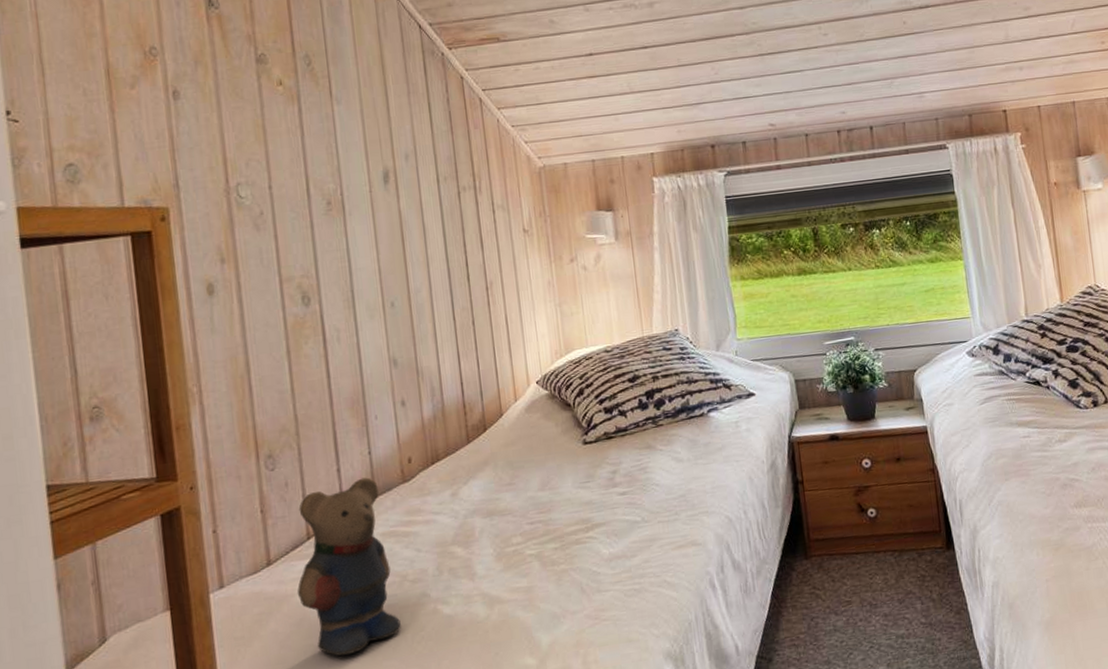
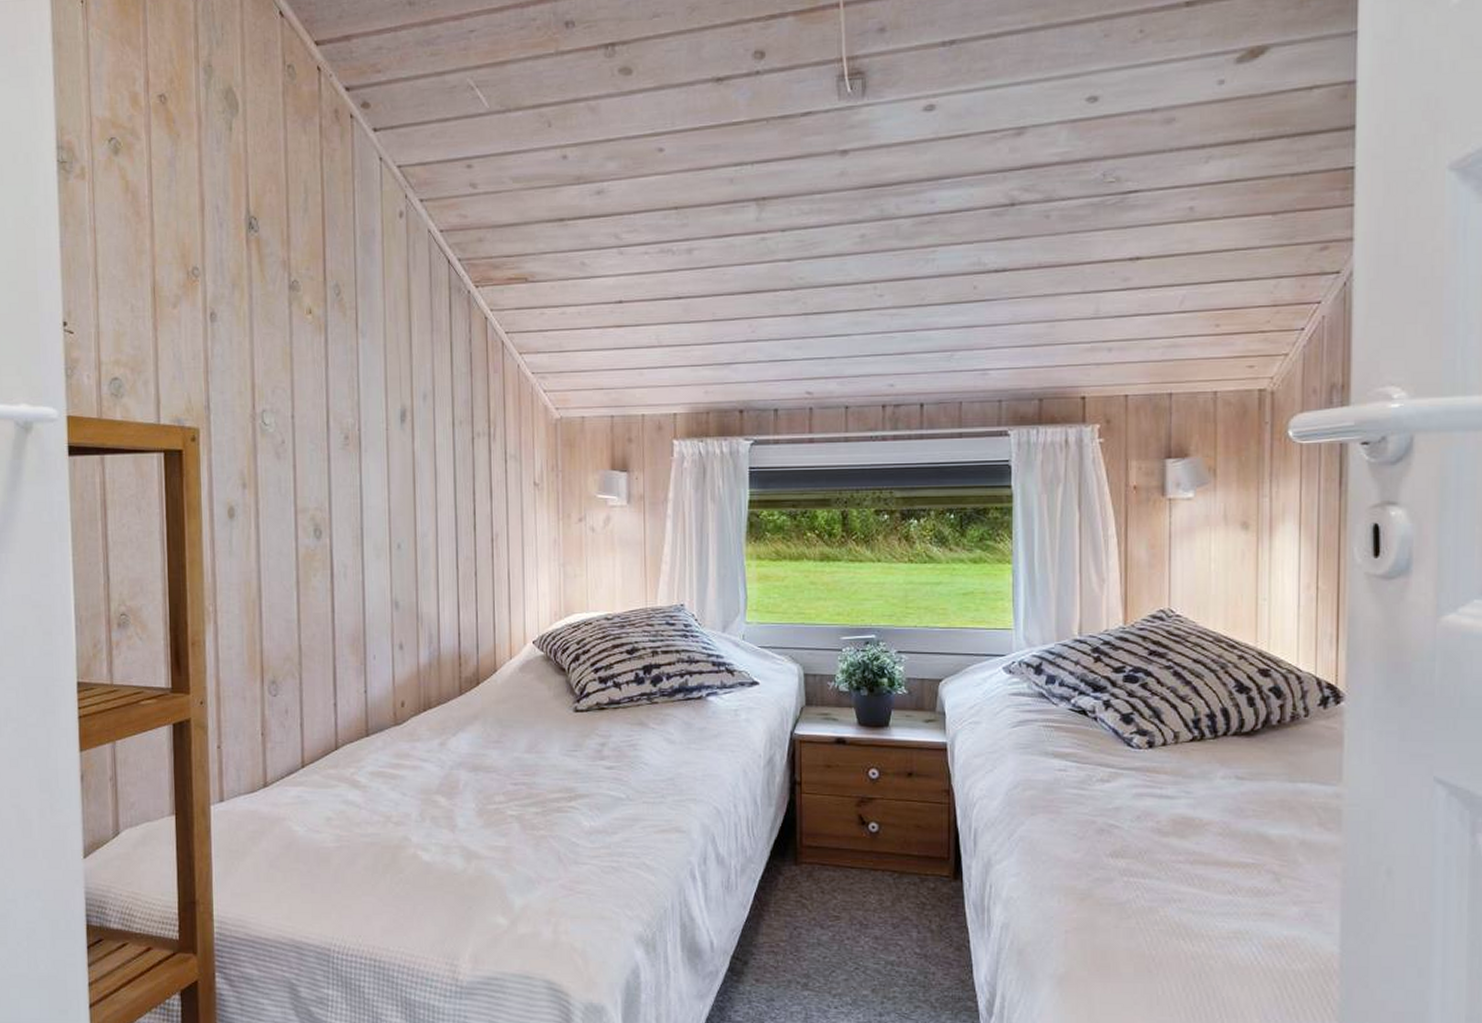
teddy bear: present [297,477,401,656] -> none [288,715,381,885]

